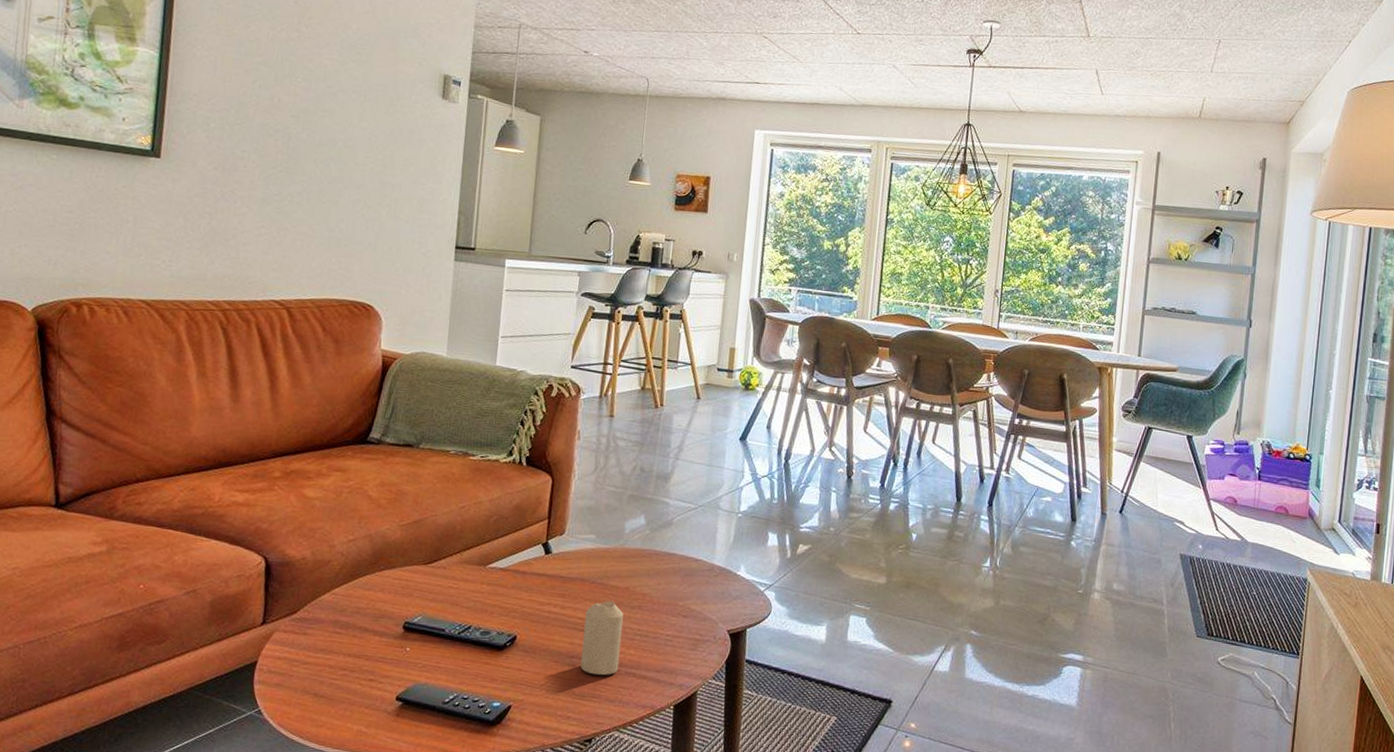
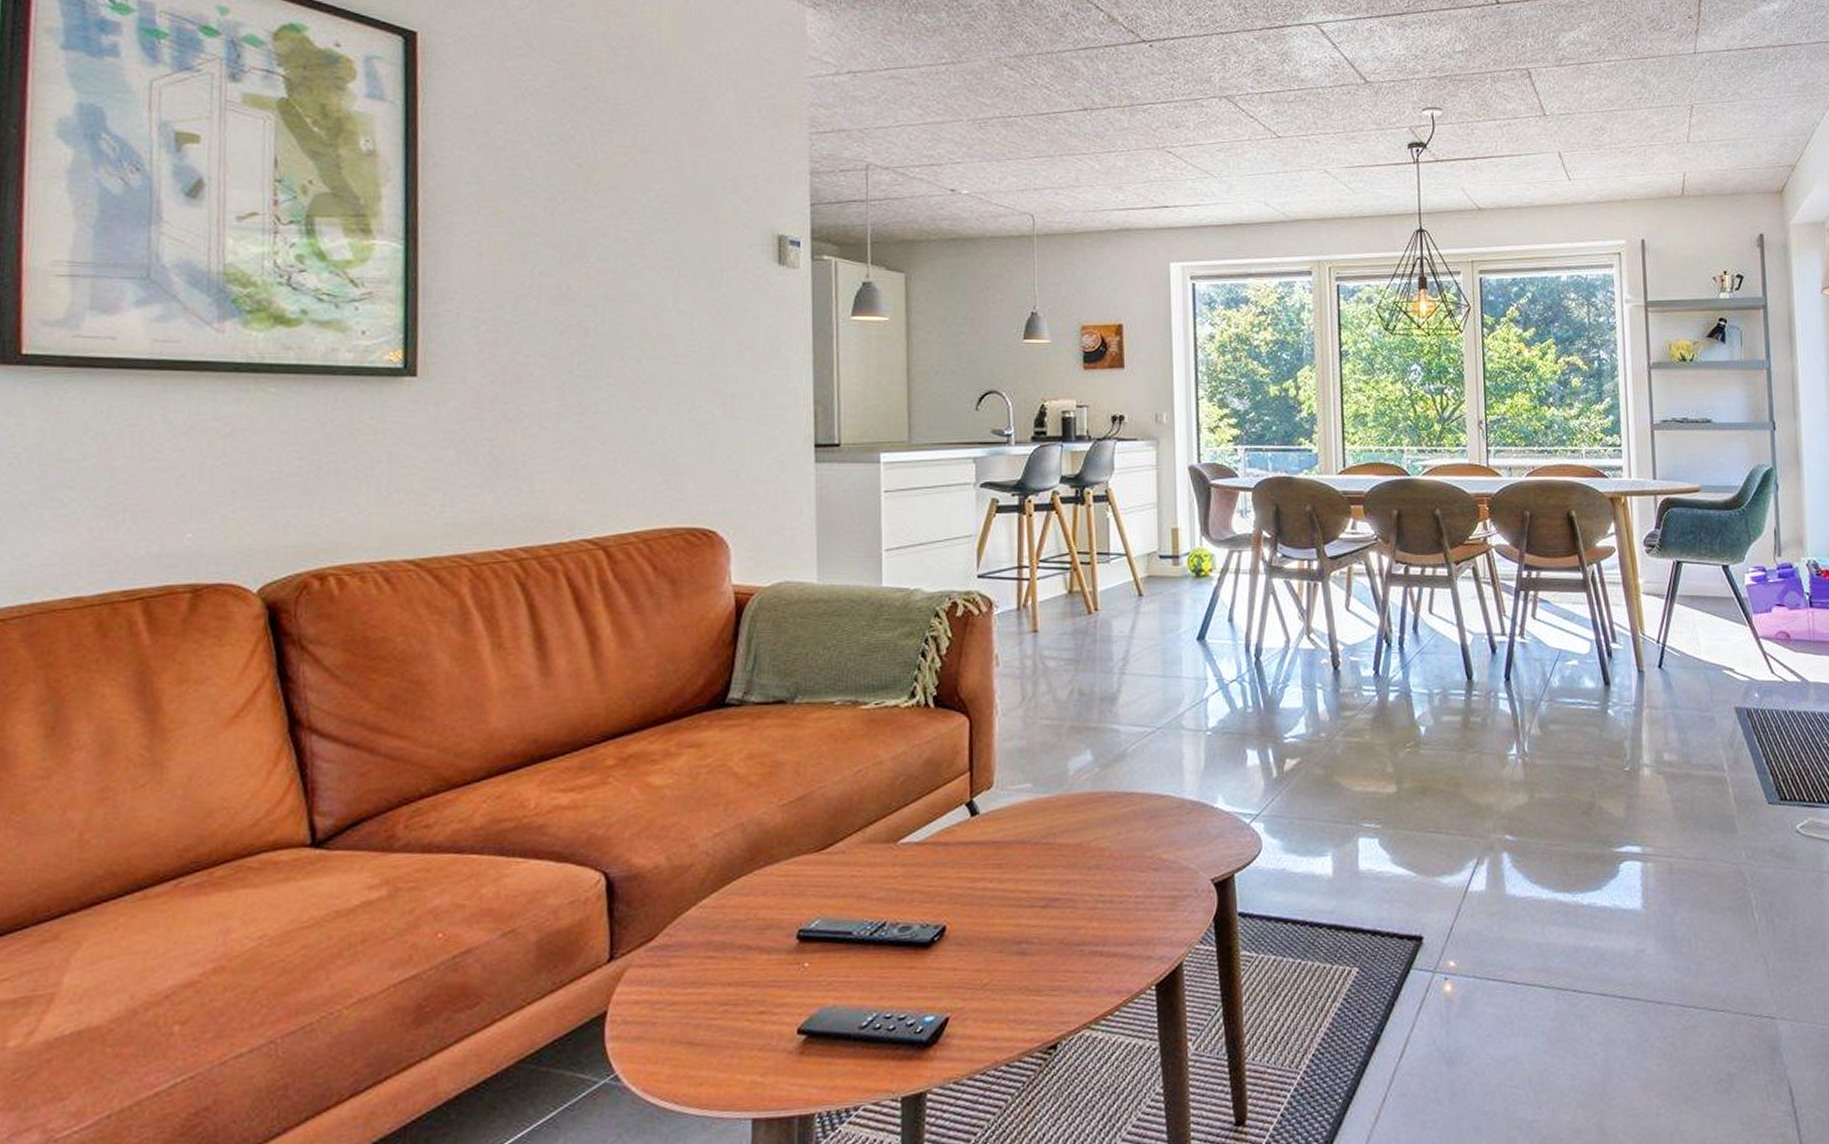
candle: present [580,601,624,676] -> none [1031,864,1081,962]

